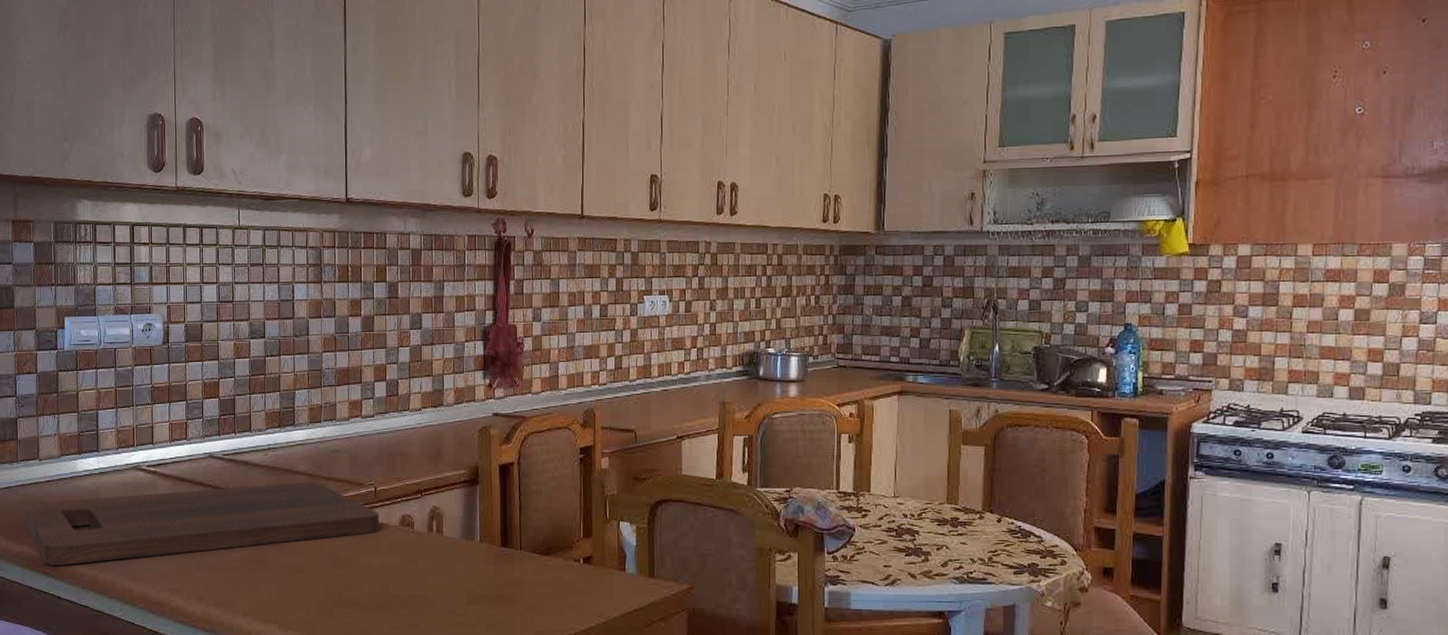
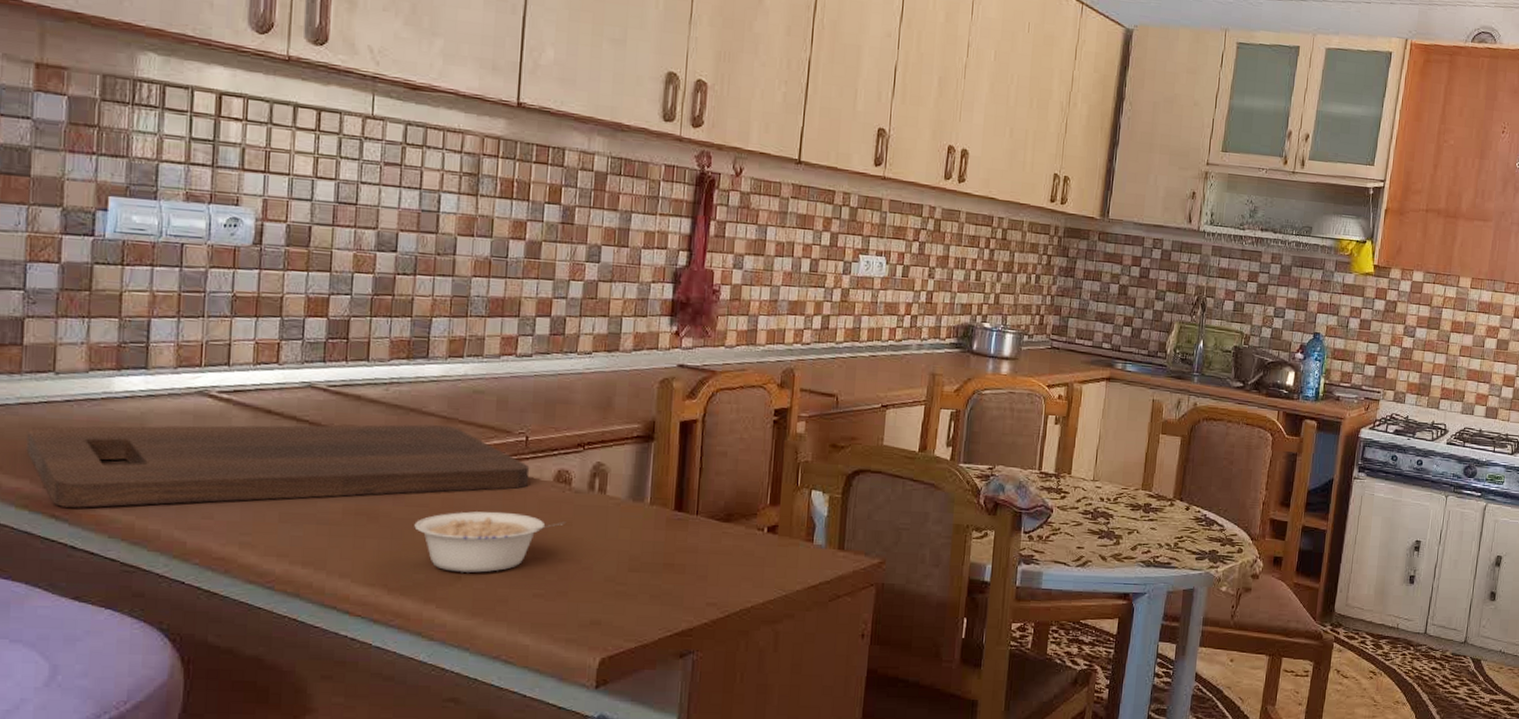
legume: none [295,554,413,609] -> present [414,511,567,573]

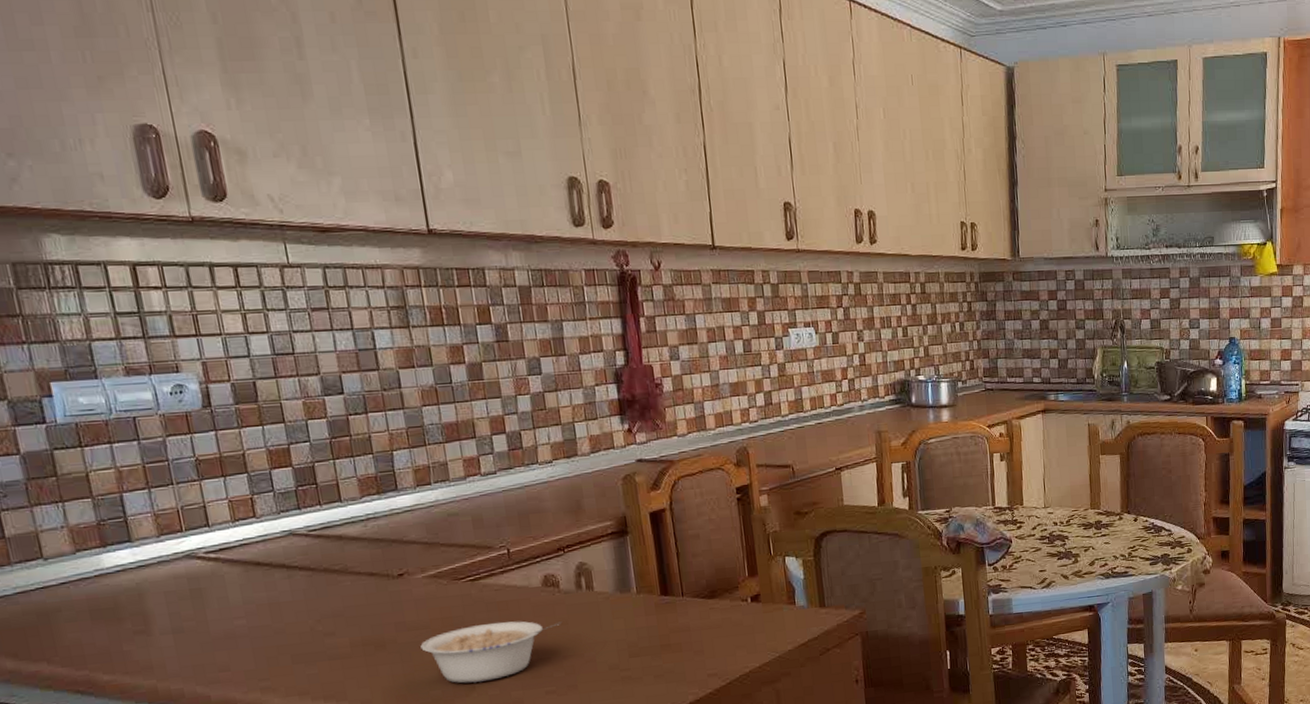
cutting board: present [26,424,530,508] -> none [31,550,519,682]

